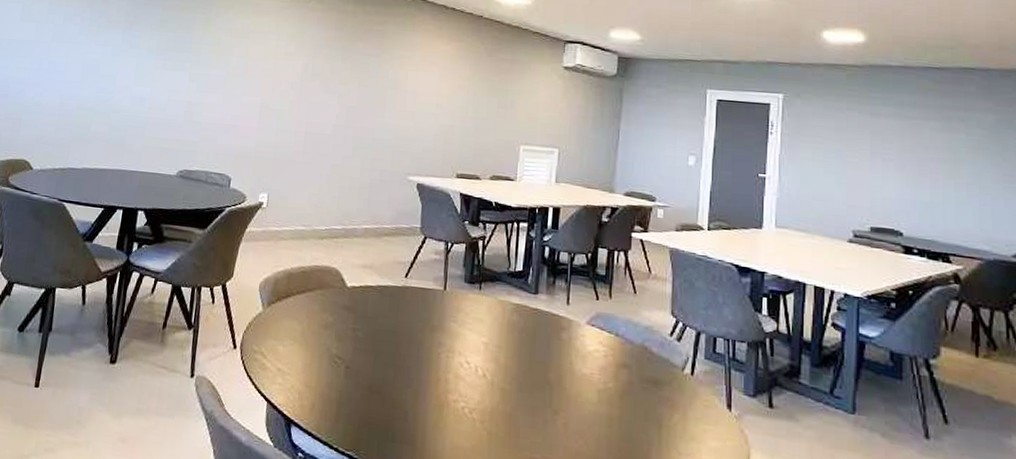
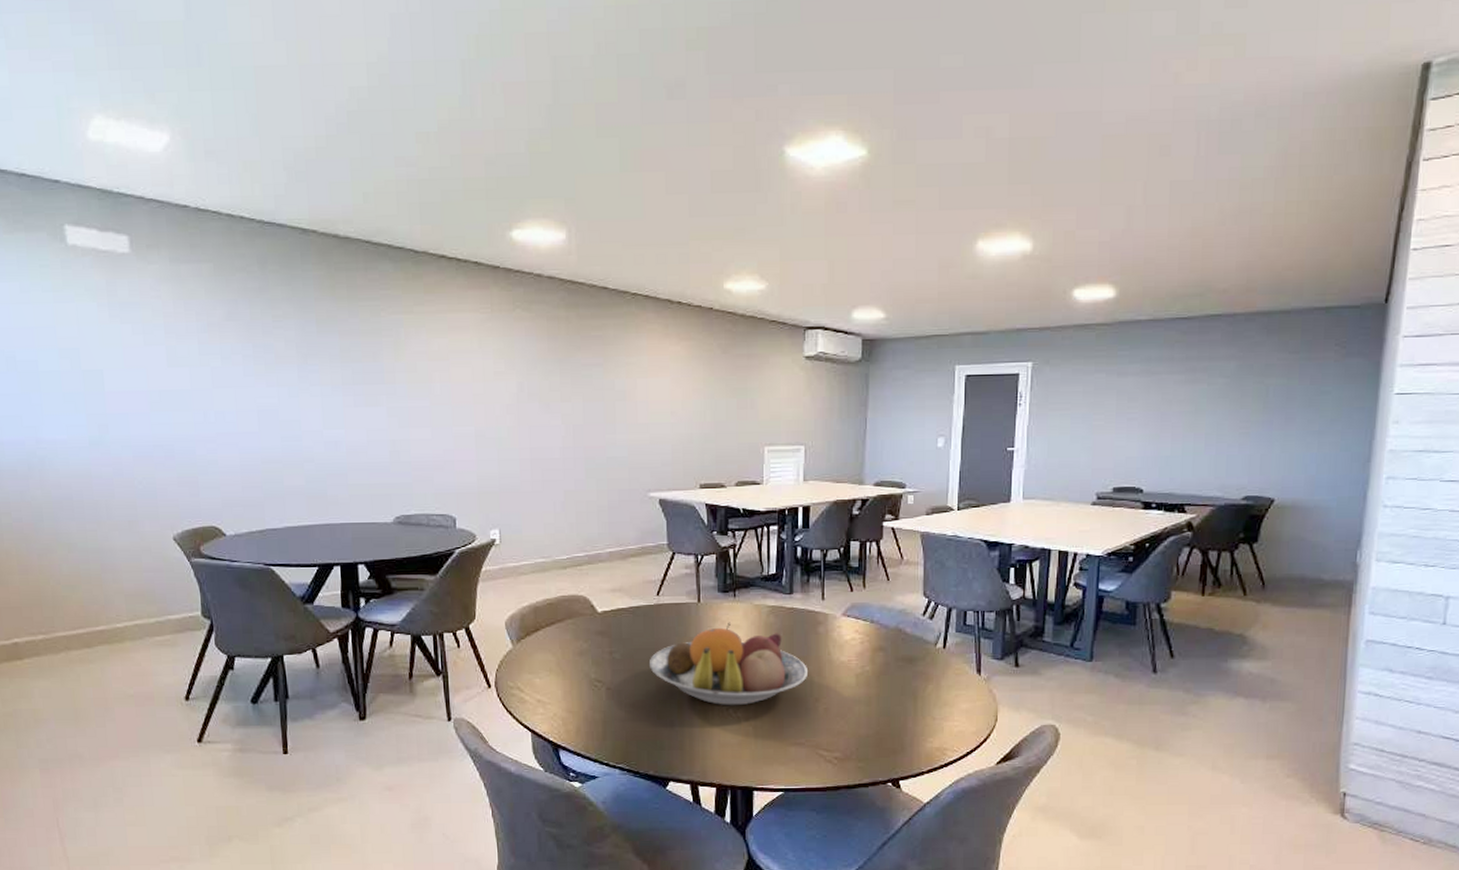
fruit bowl: none [389,314,549,407] -> present [648,622,809,706]

